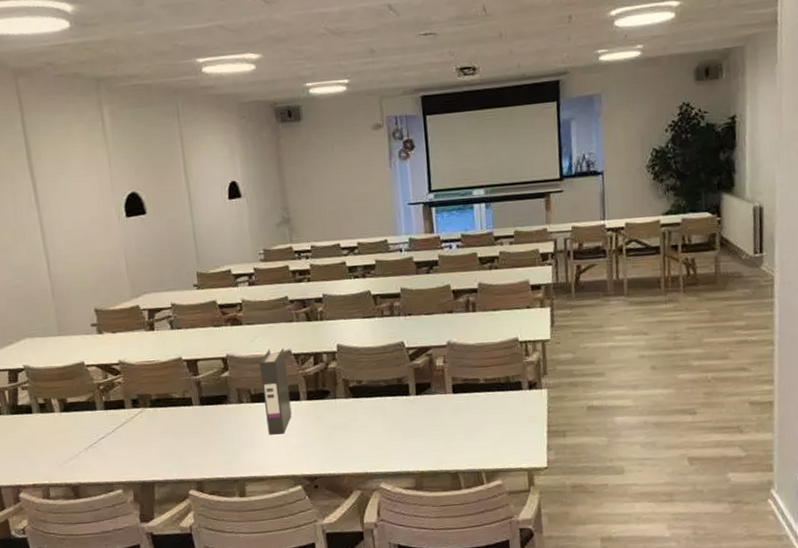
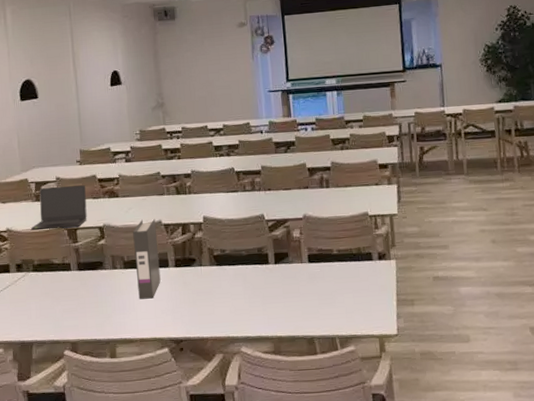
laptop: none [146,312,208,363] -> present [31,185,87,231]

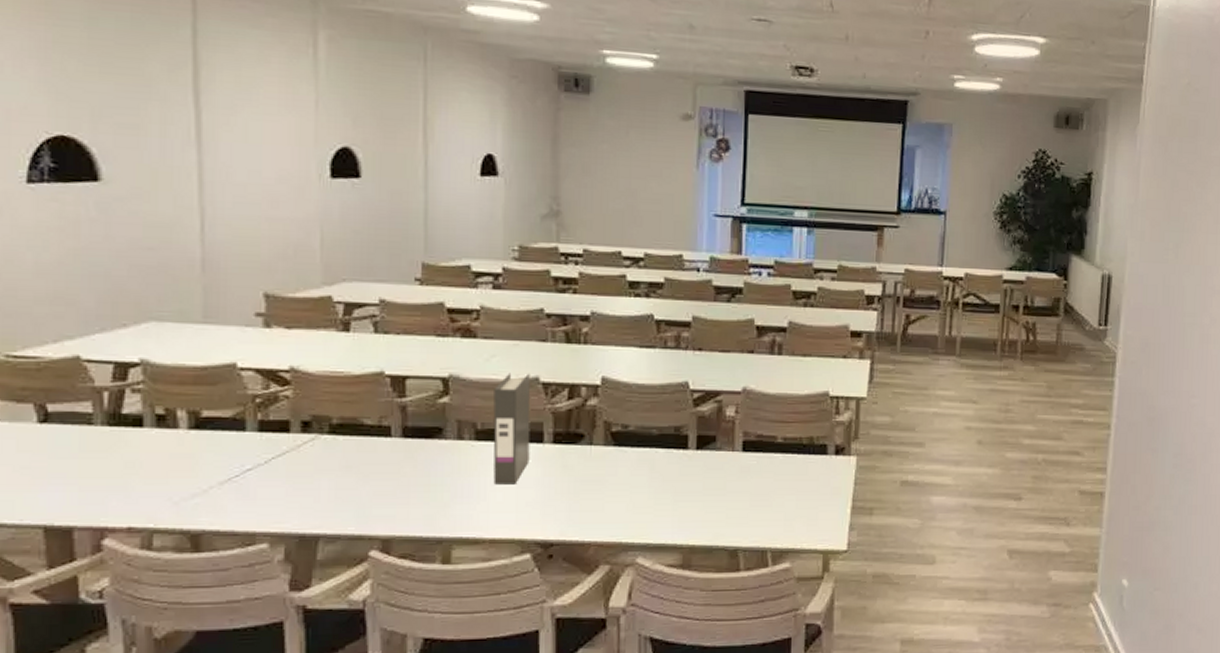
laptop: present [31,185,87,231] -> none [332,313,426,375]

